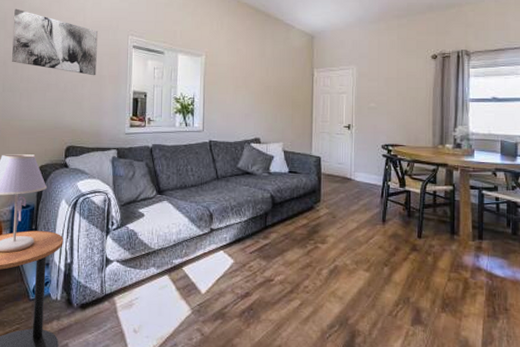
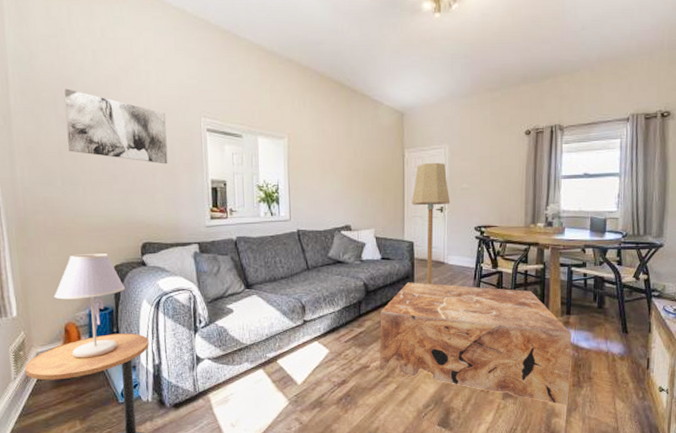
coffee table: none [284,196,484,338] -> present [380,282,571,406]
floor lamp: none [320,82,358,201] -> present [412,162,451,285]

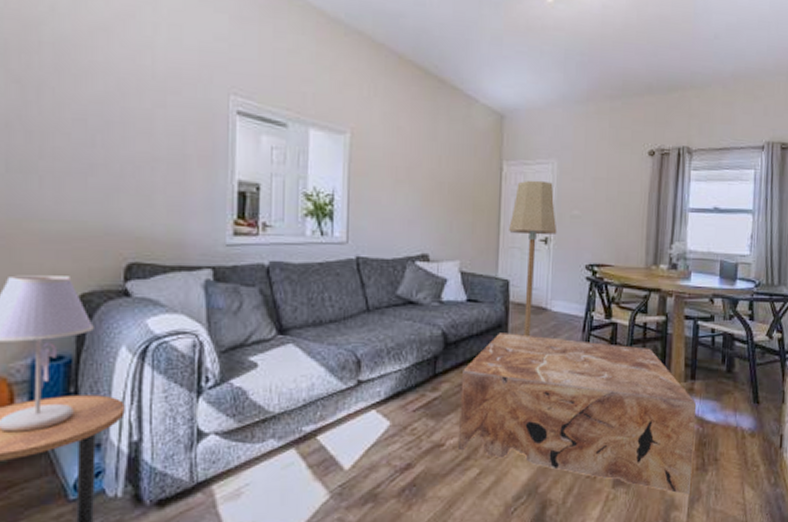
wall art: present [64,88,168,165] -> none [21,33,179,155]

